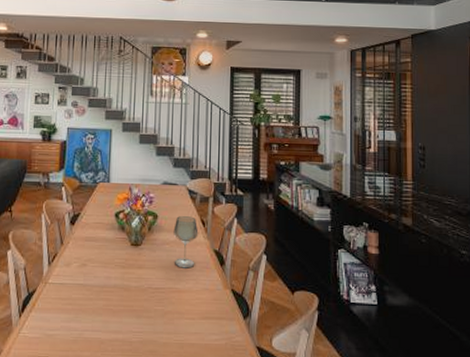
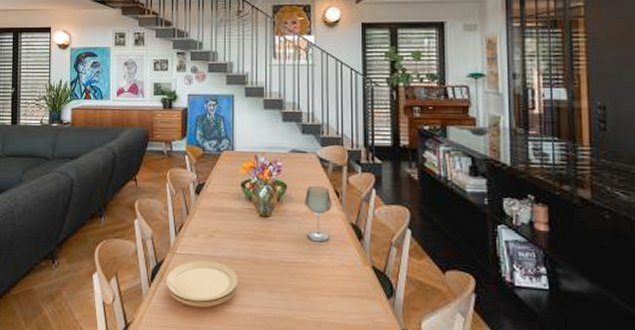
plate: none [36,289,109,336] -> present [166,260,239,308]

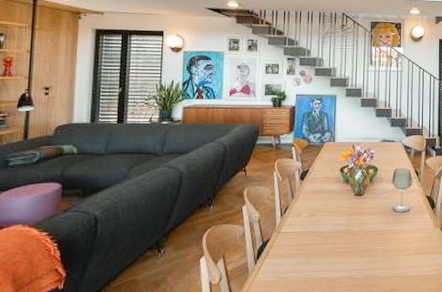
plate: present [166,260,239,308] -> none [270,236,336,277]

